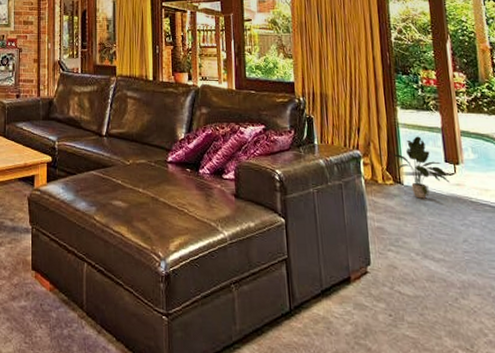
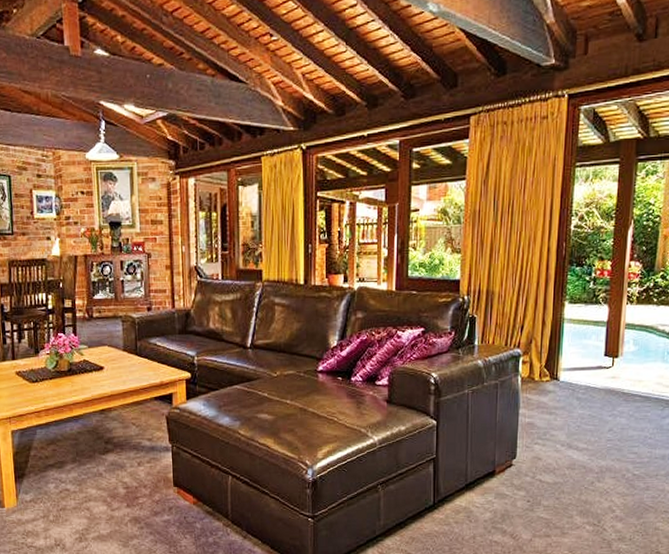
potted plant: present [390,136,451,199] -> none [551,331,606,393]

